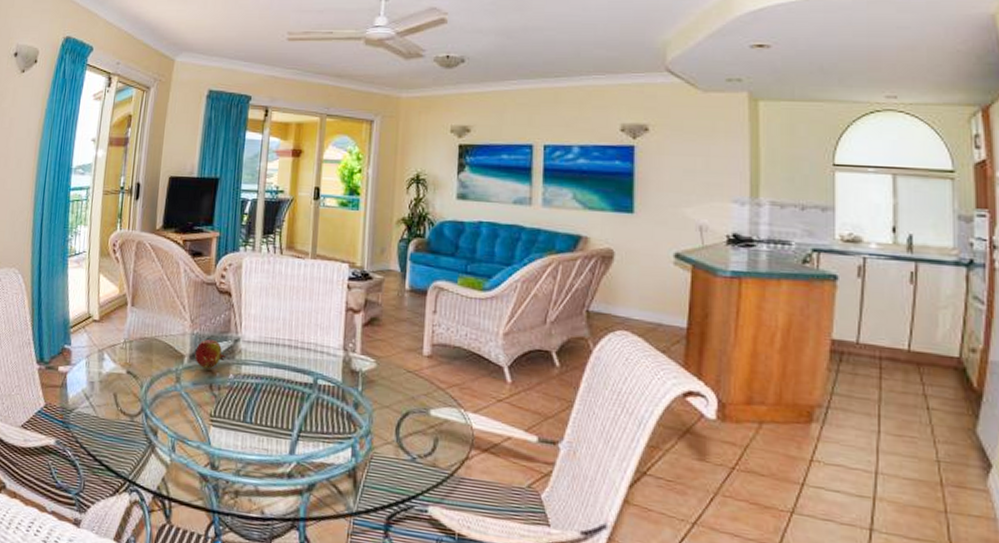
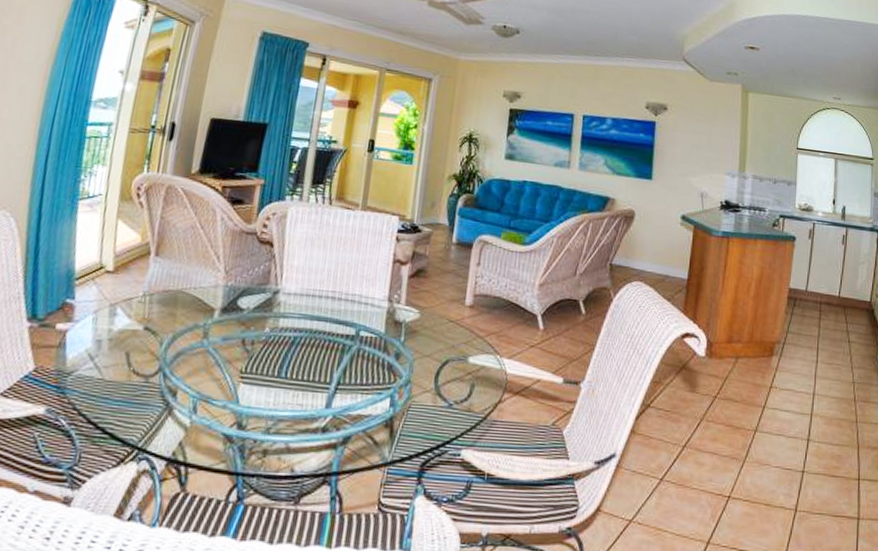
fruit: present [195,339,227,369] -> none [227,292,264,323]

